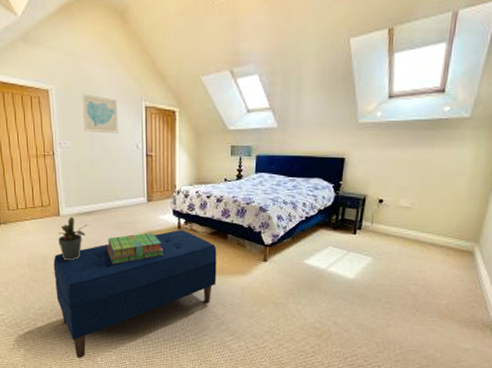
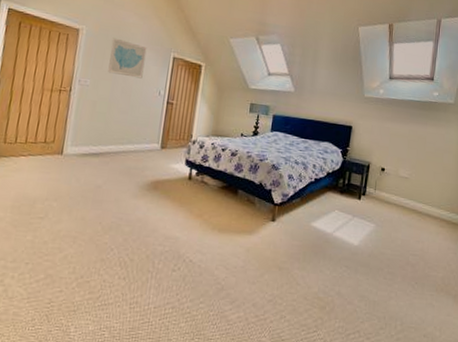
bench: present [53,230,217,359] -> none [36,180,226,329]
potted plant: present [58,217,89,261] -> none [54,156,93,206]
stack of books: present [106,232,164,265] -> none [107,180,170,214]

